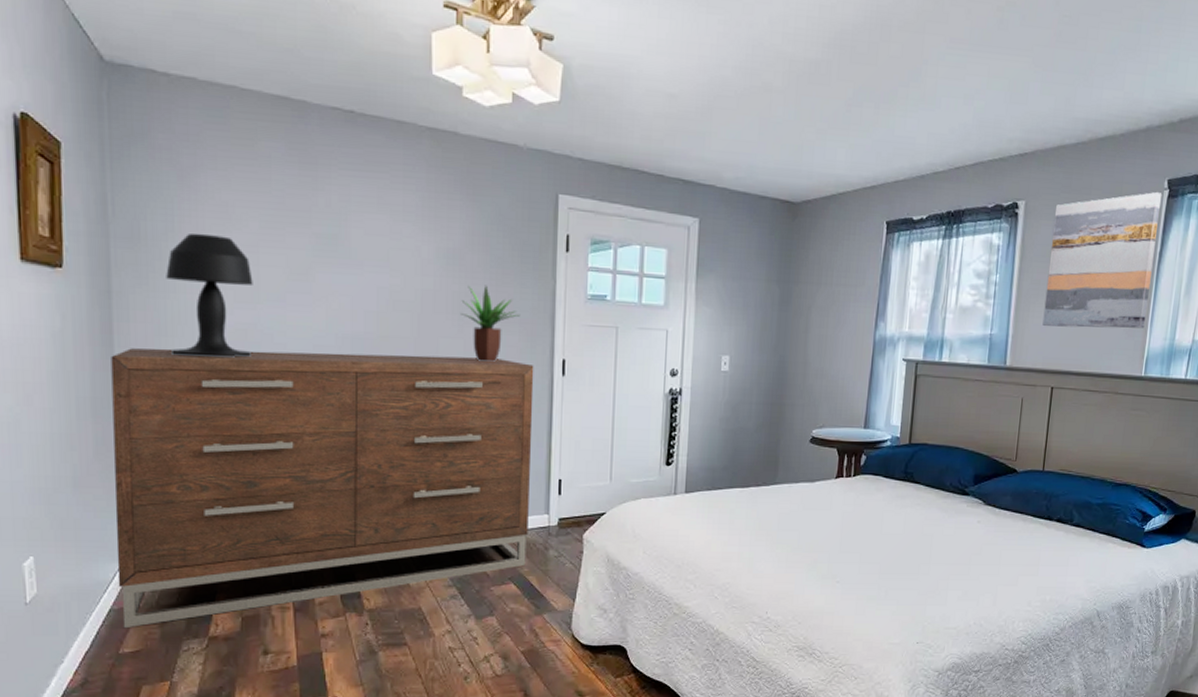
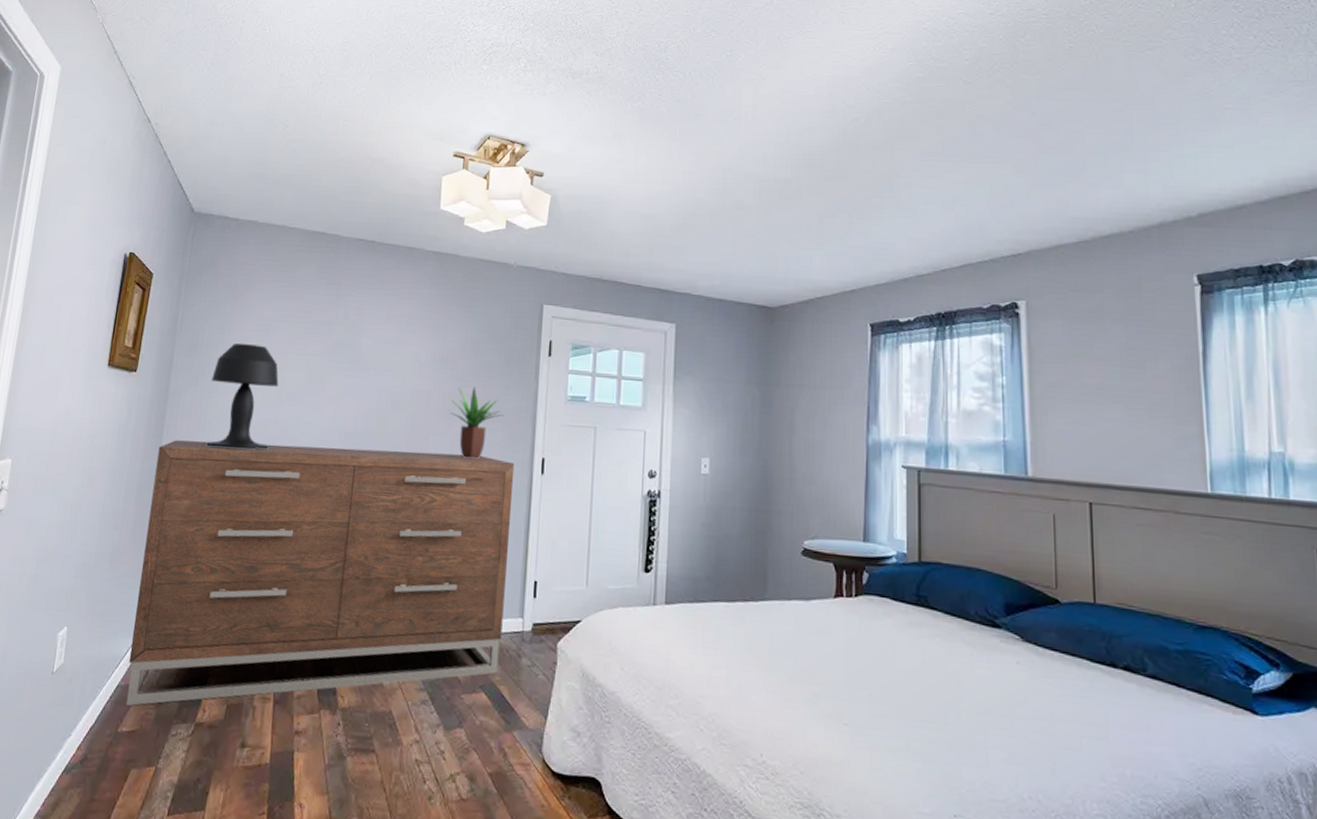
wall art: present [1042,192,1162,329] -> none [1062,288,1200,437]

